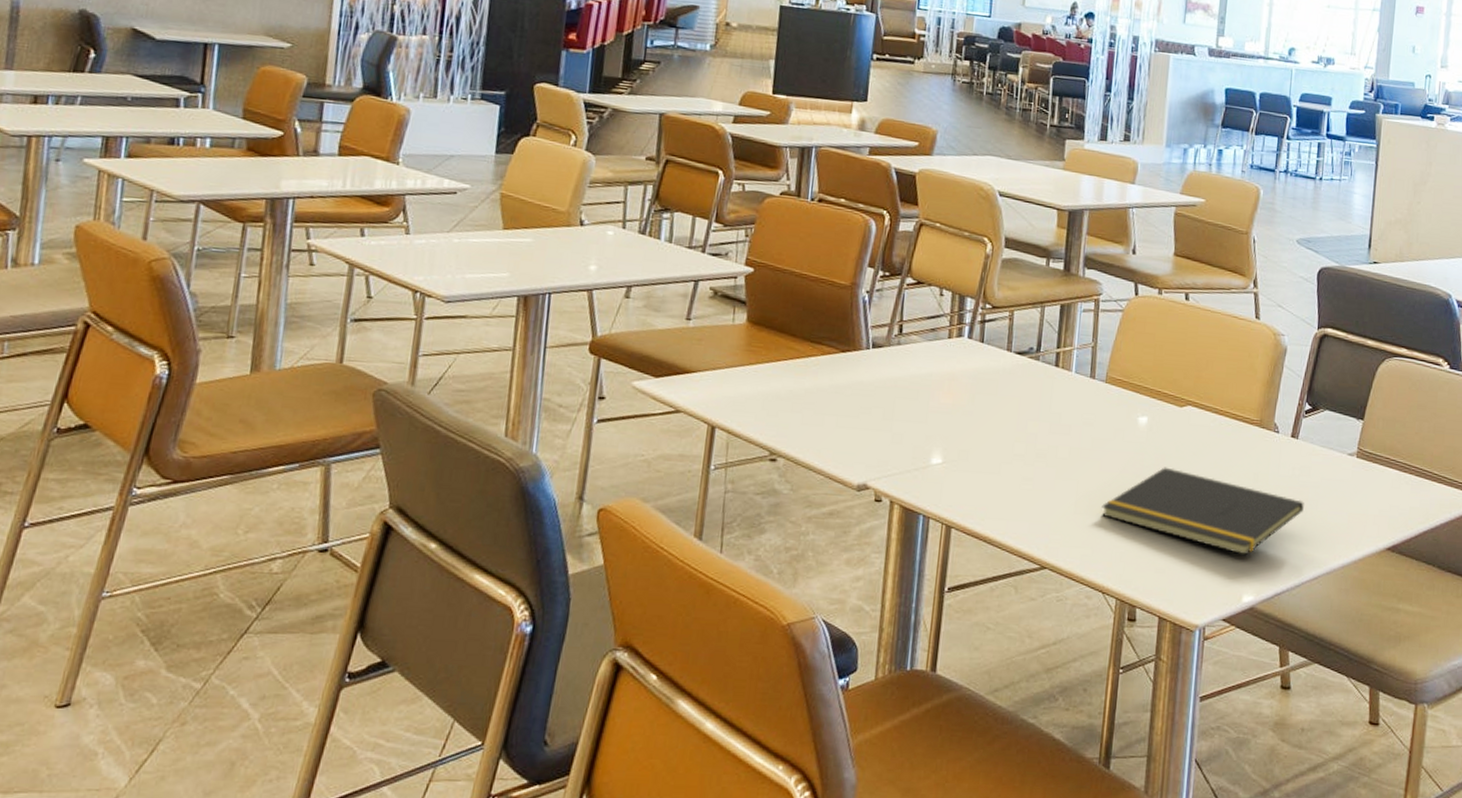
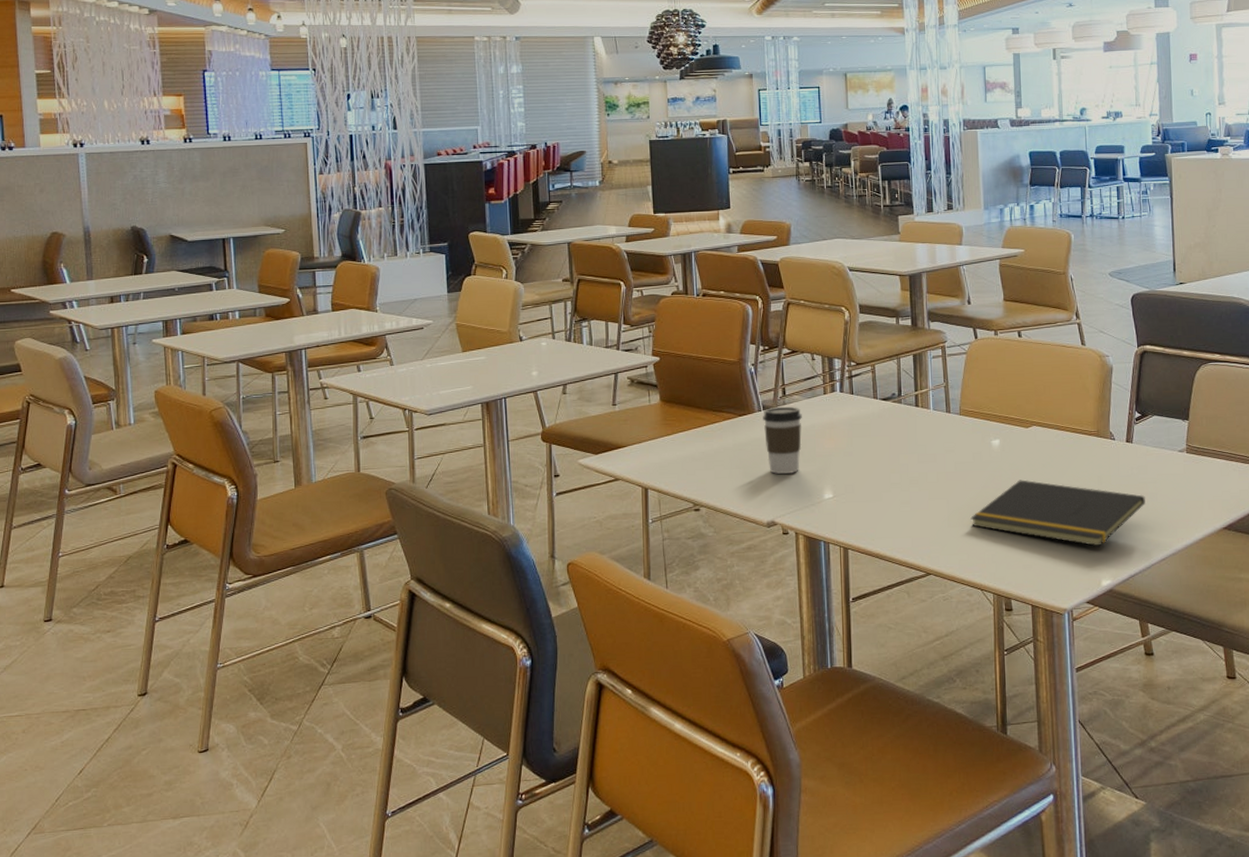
coffee cup: none [869,346,919,429] -> present [763,406,802,474]

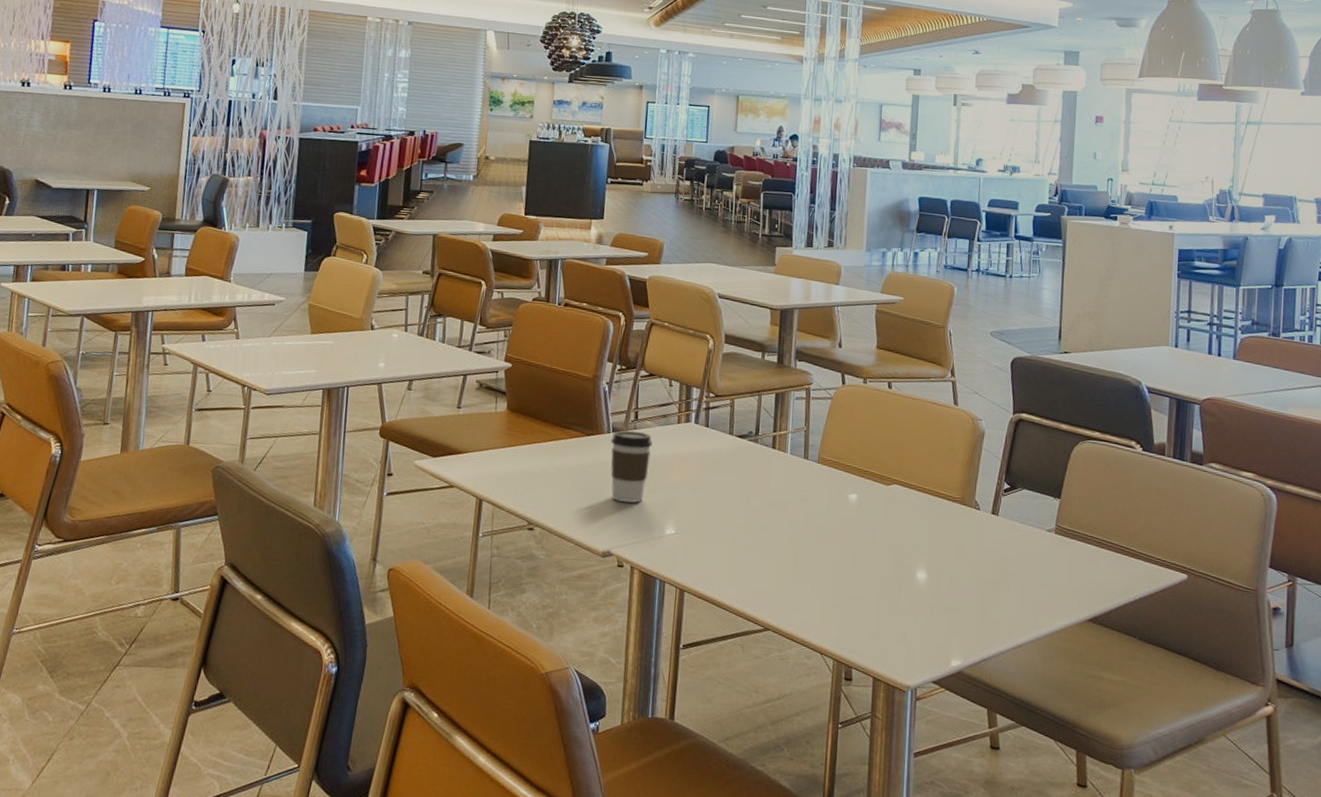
notepad: present [970,479,1145,547] -> none [817,540,1006,623]

